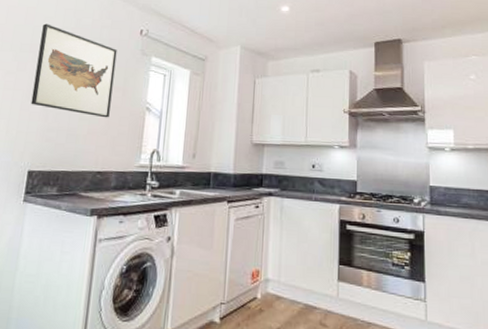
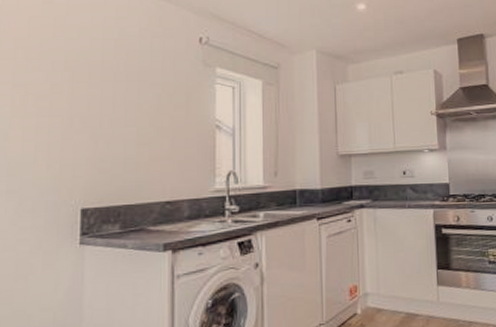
wall art: present [31,23,117,118] -> none [74,35,174,141]

